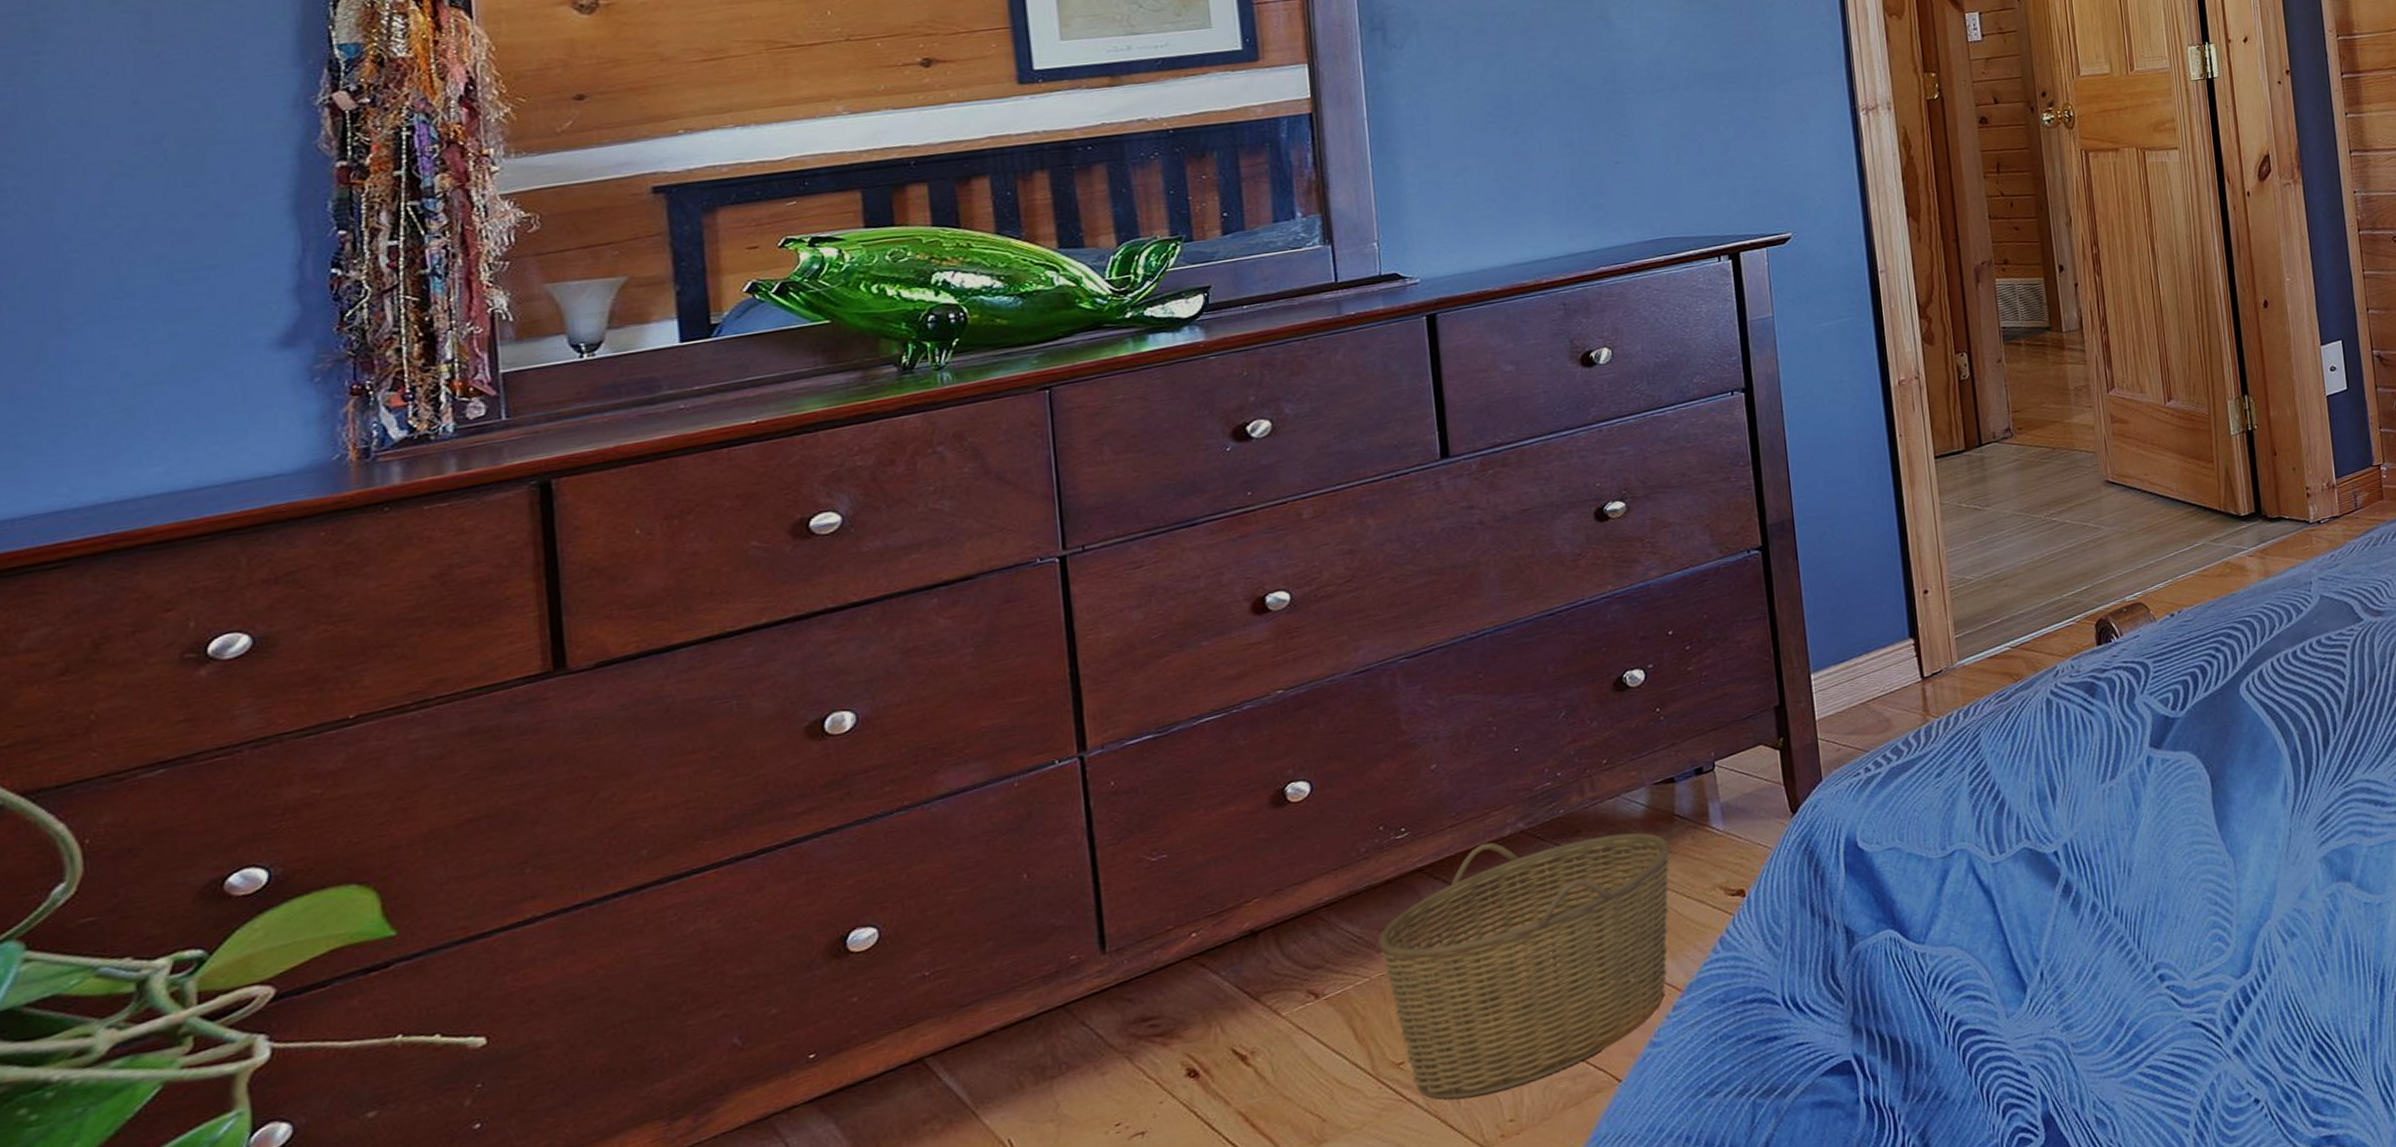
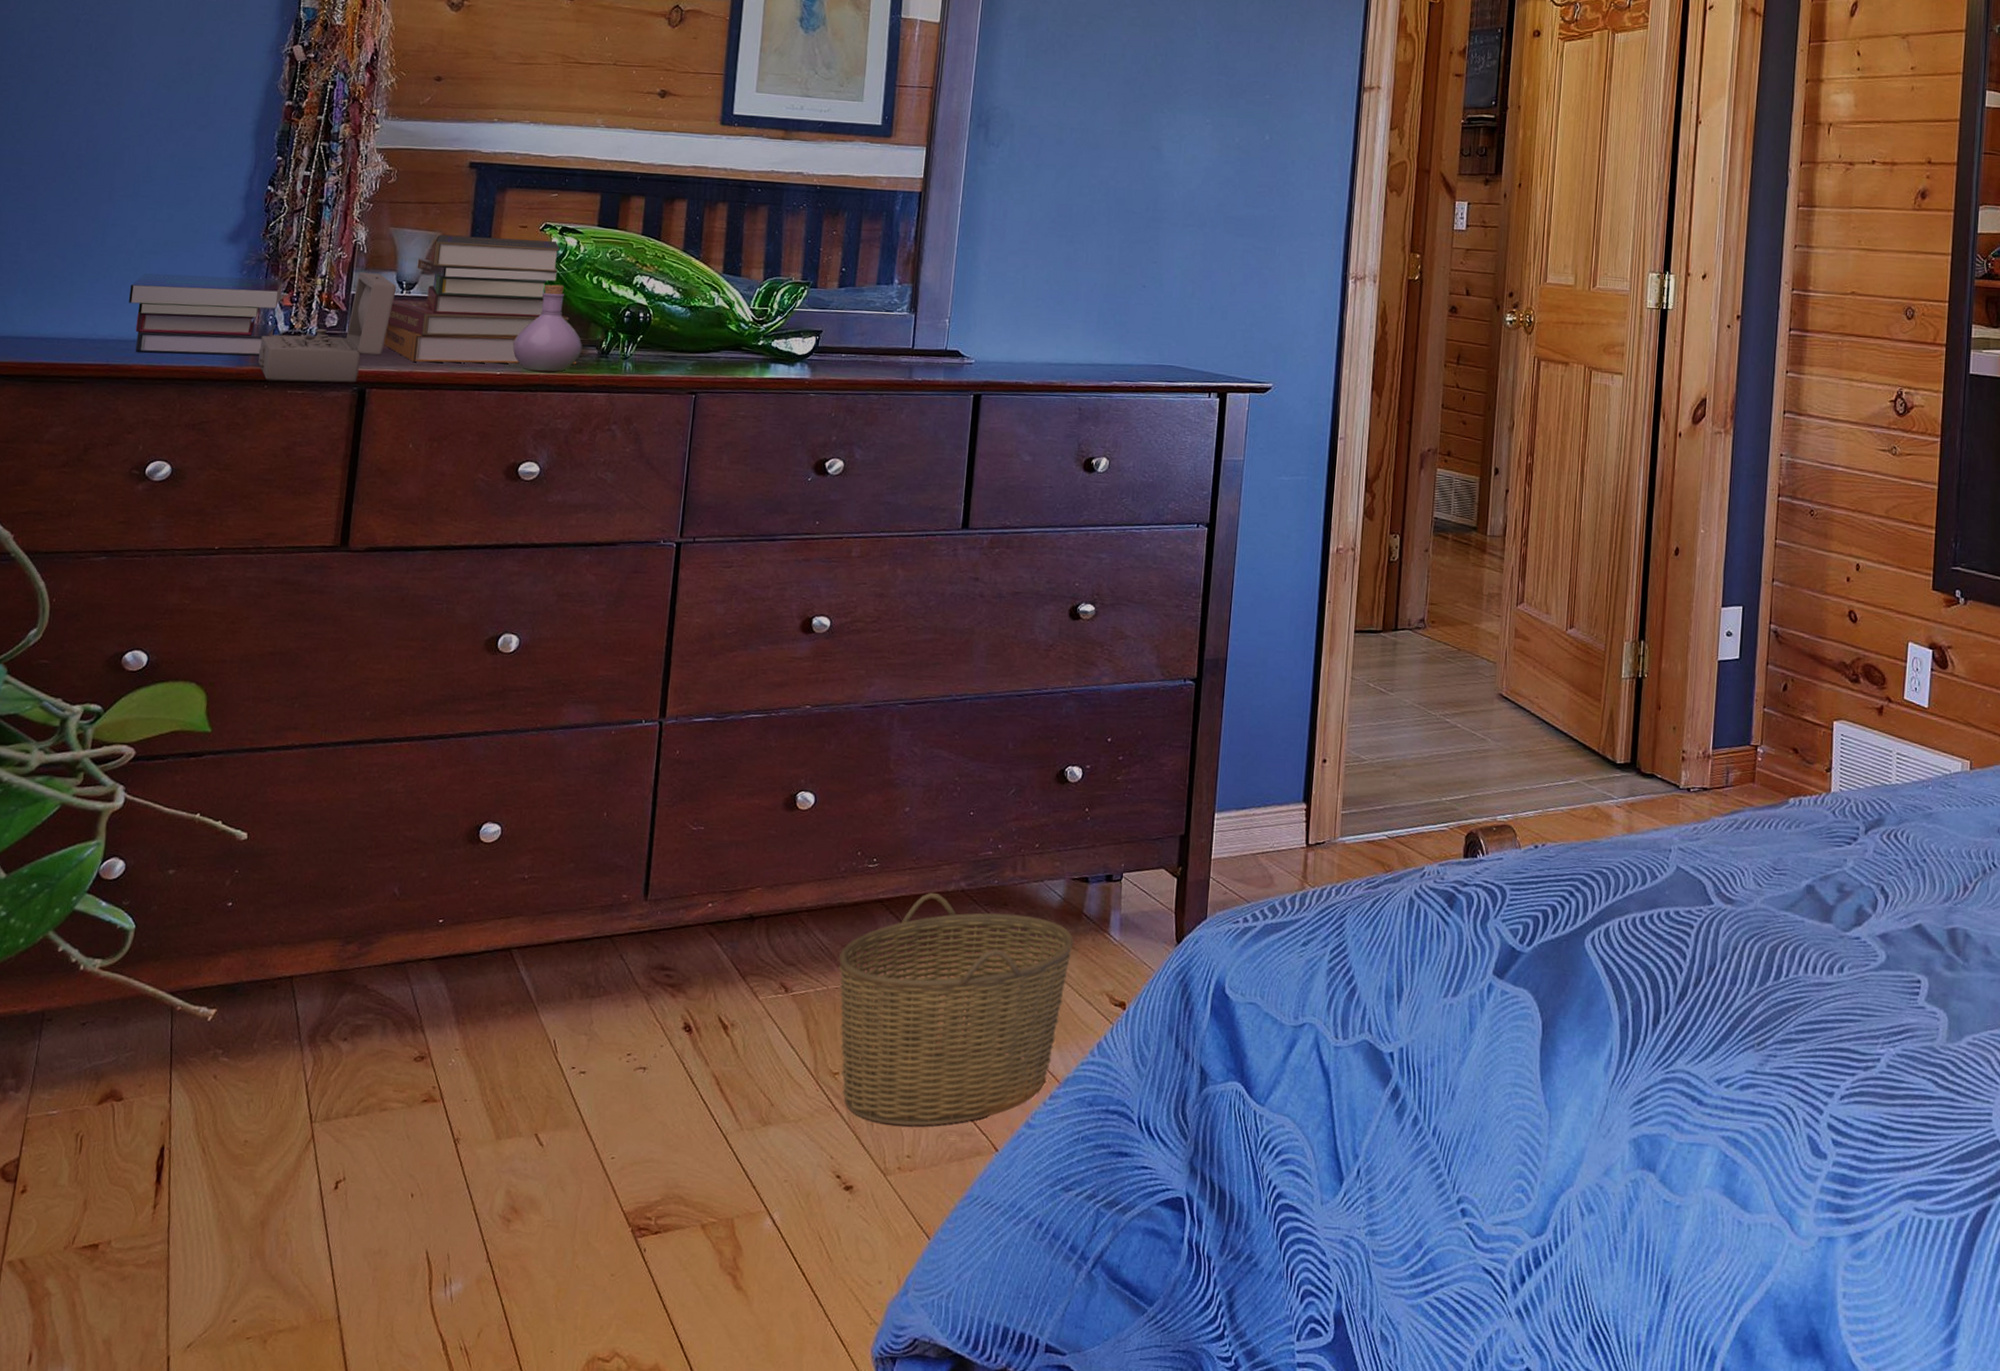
books: none [124,376,386,511] -> present [129,273,283,357]
wooden box: none [364,341,572,502] -> present [258,272,397,383]
books: none [565,256,870,434] -> present [384,234,578,364]
perfume bottle: none [767,303,874,411] -> present [512,284,583,374]

